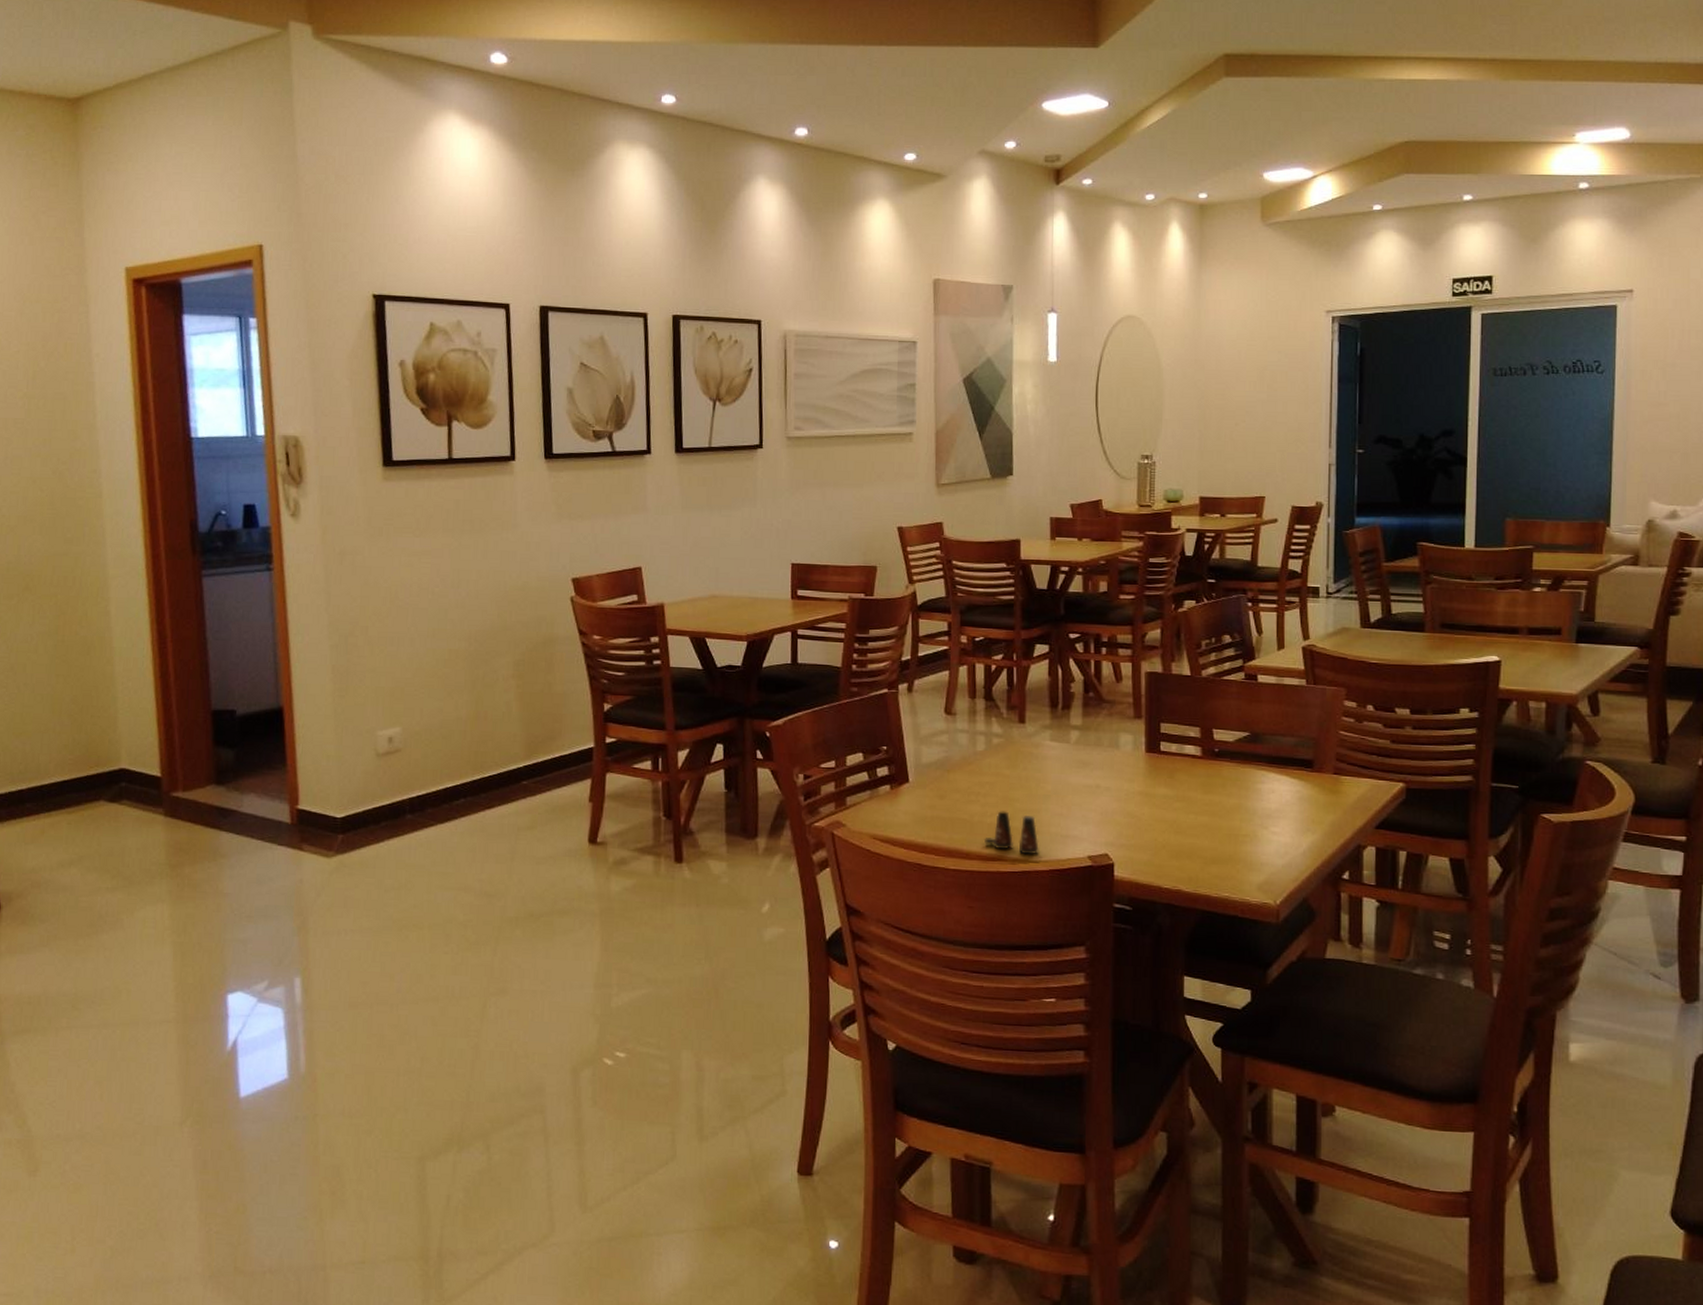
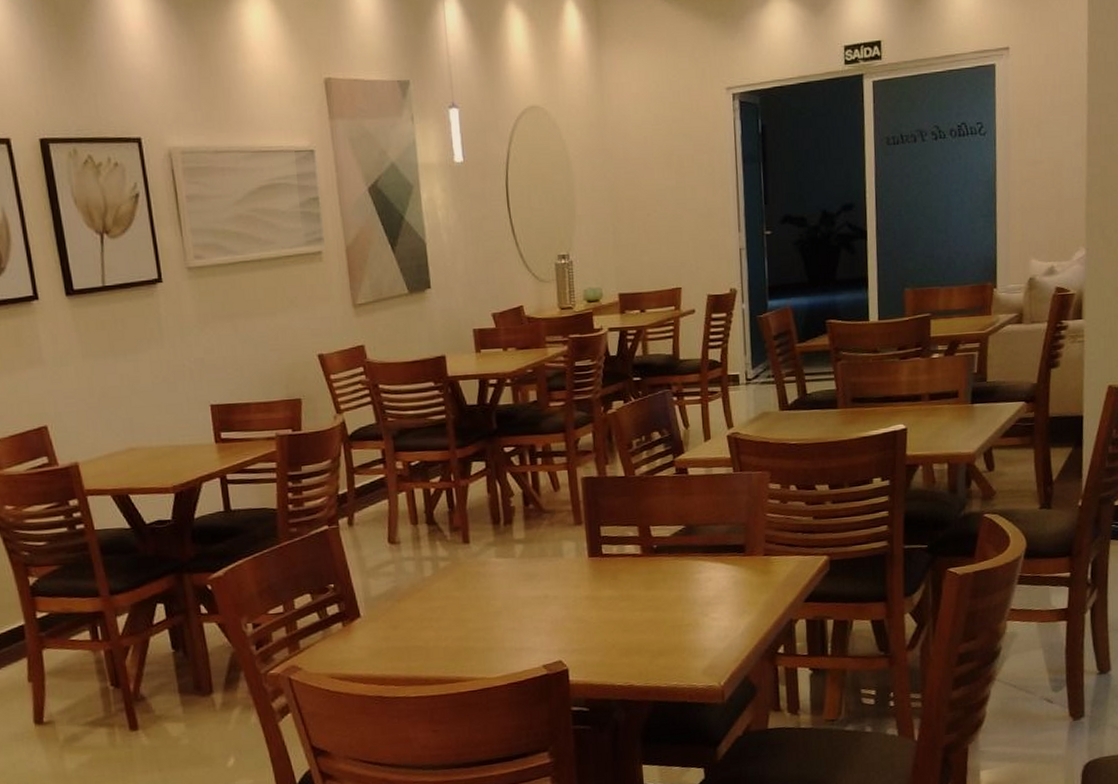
salt shaker: present [983,811,1039,855] -> none [440,633,496,673]

